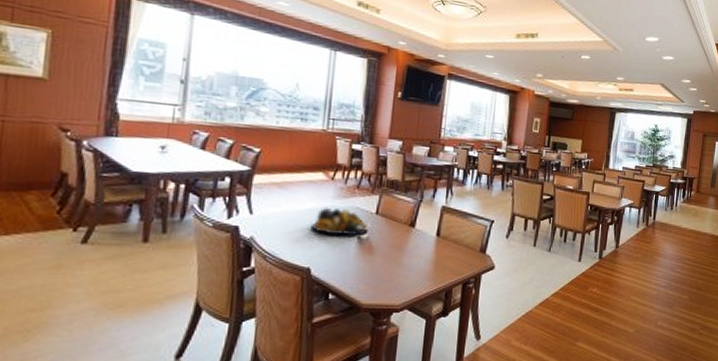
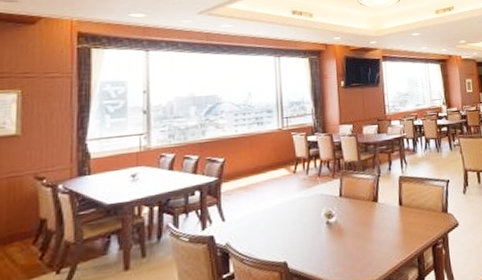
fruit bowl: present [311,207,369,236] -> none [281,197,335,225]

